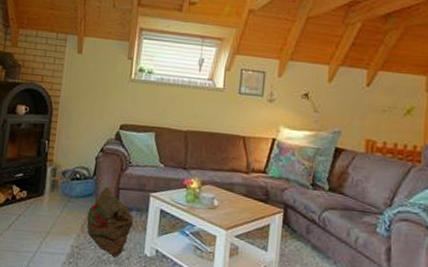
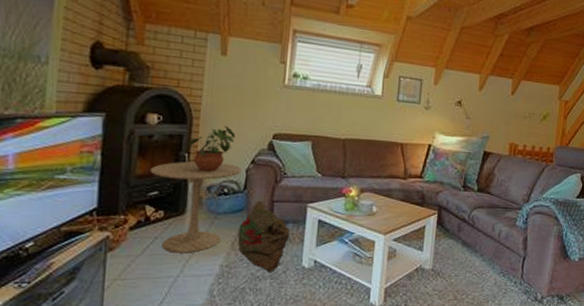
side table: none [17,147,92,232] -> present [150,161,242,253]
potted plant: none [48,117,88,159] -> present [188,126,236,172]

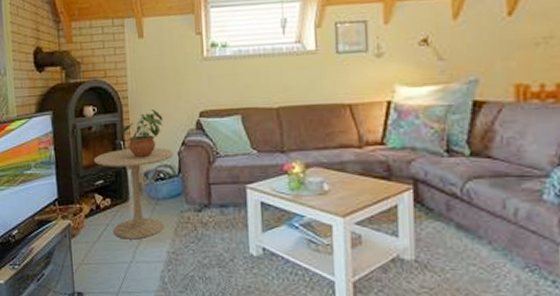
bag: present [237,200,291,273] -> none [179,184,232,261]

